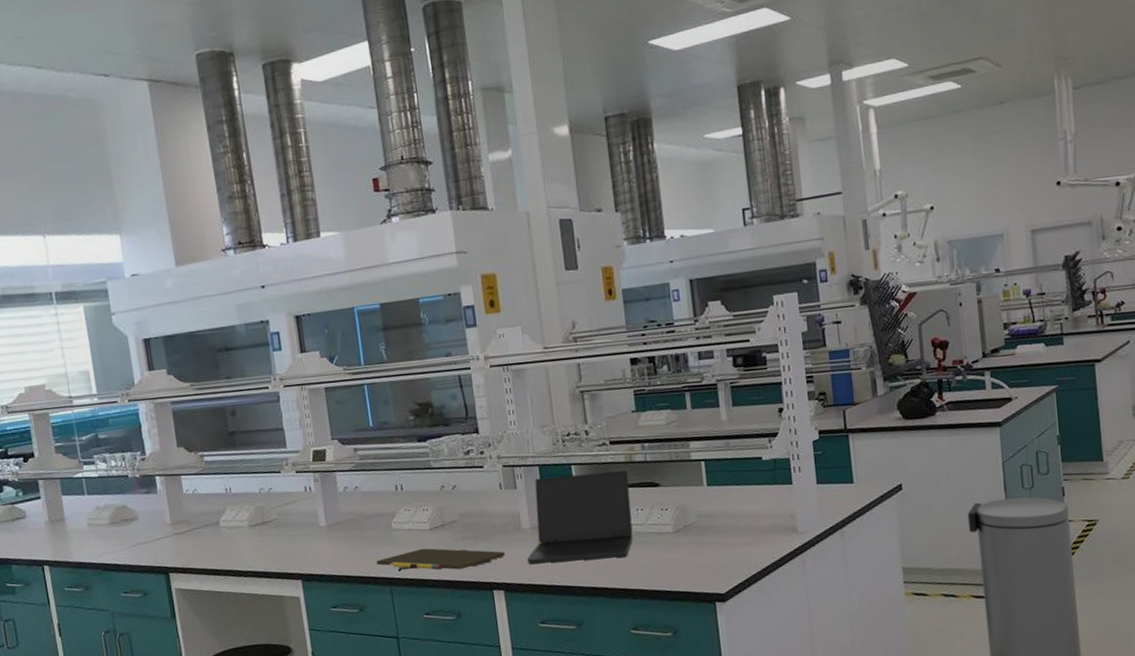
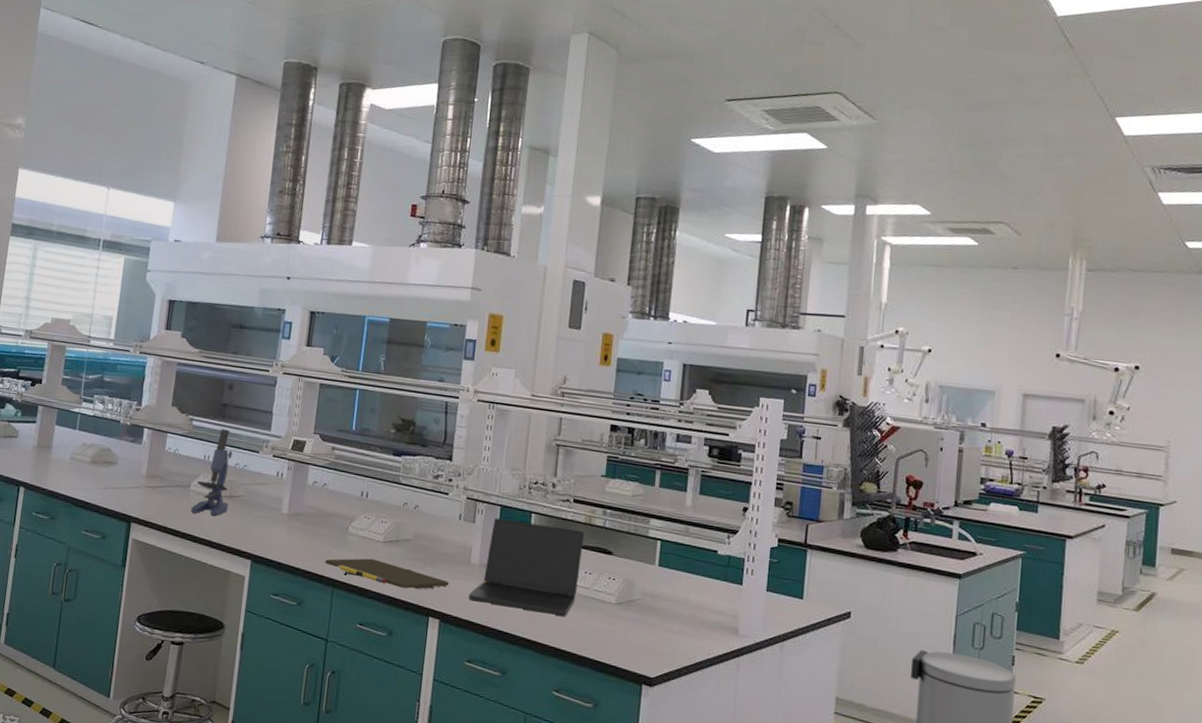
microscope: none [225,457,264,548] -> present [190,429,233,516]

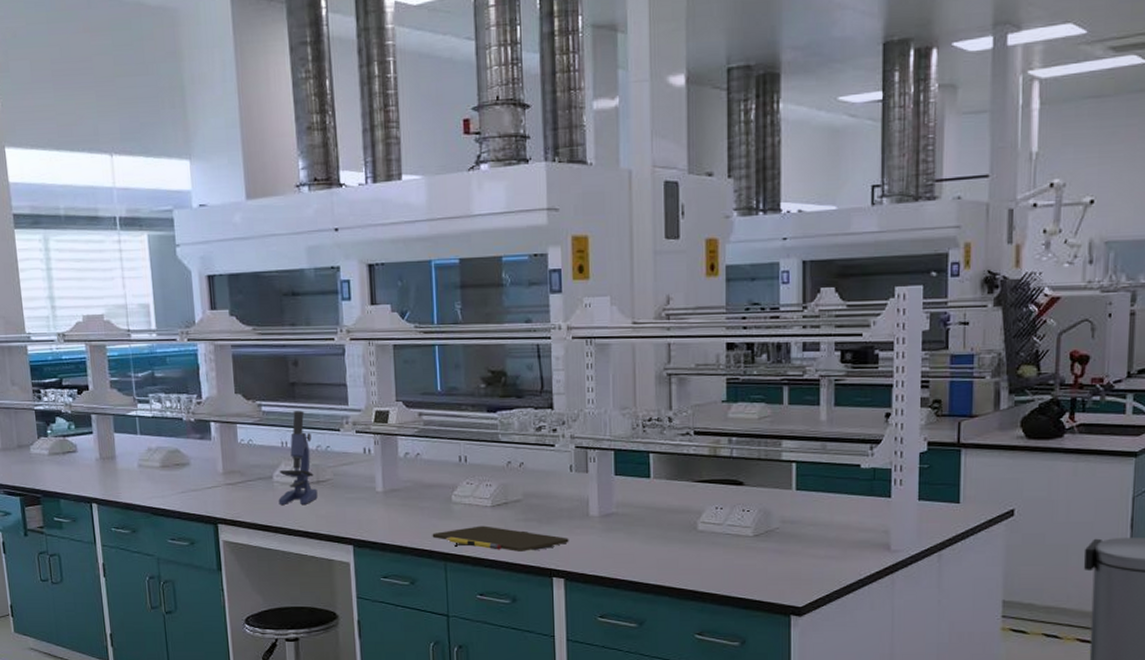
laptop: present [469,518,585,616] -> none [592,463,711,557]

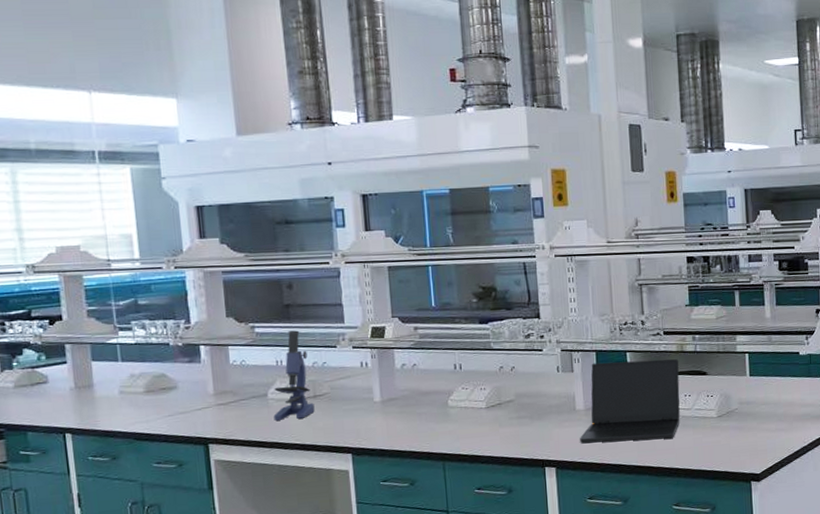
clipboard: present [432,525,569,551] -> none [430,425,559,447]
laptop: none [592,463,711,557] -> present [580,359,680,444]

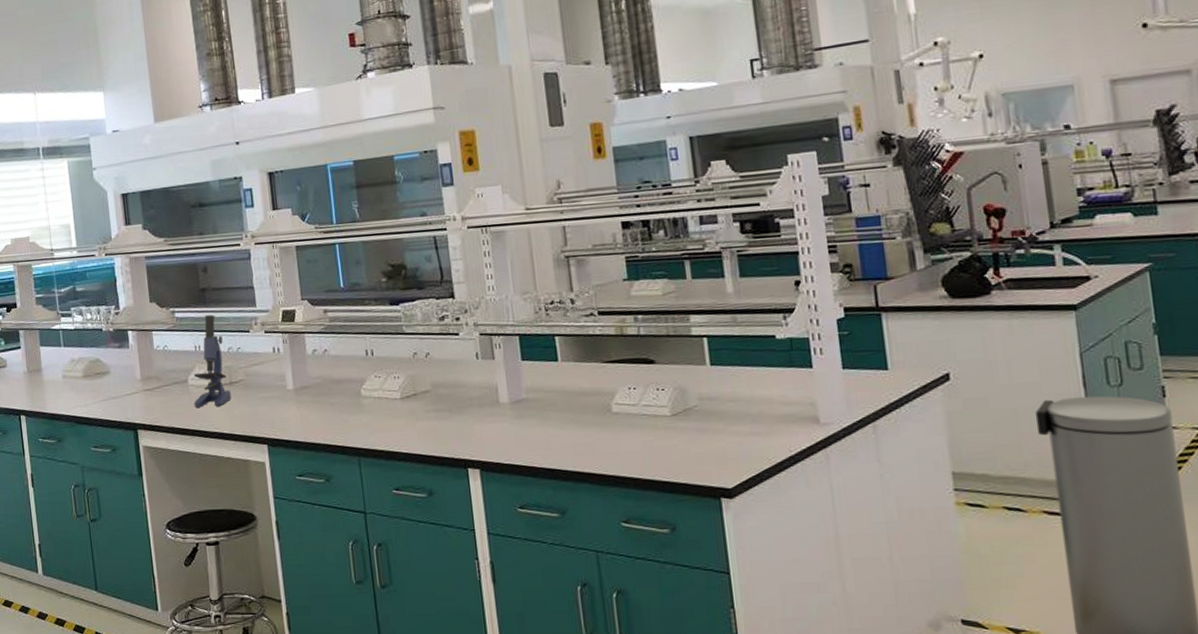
laptop: present [580,359,680,444] -> none [506,344,625,443]

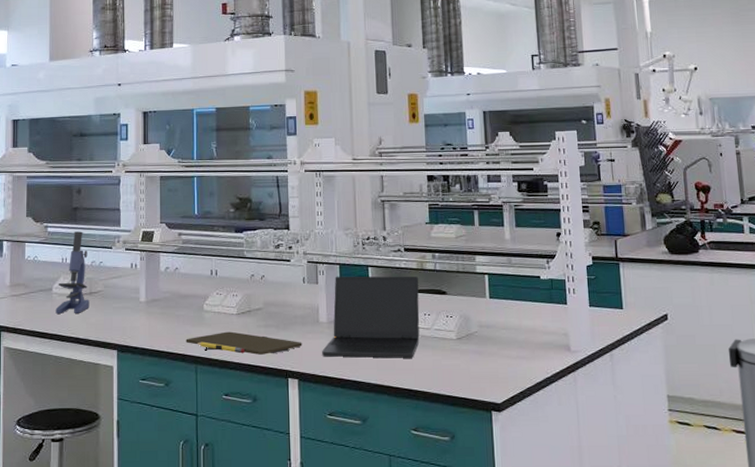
clipboard: none [344,418,482,443] -> present [186,331,302,355]
laptop: none [506,344,625,443] -> present [322,276,420,358]

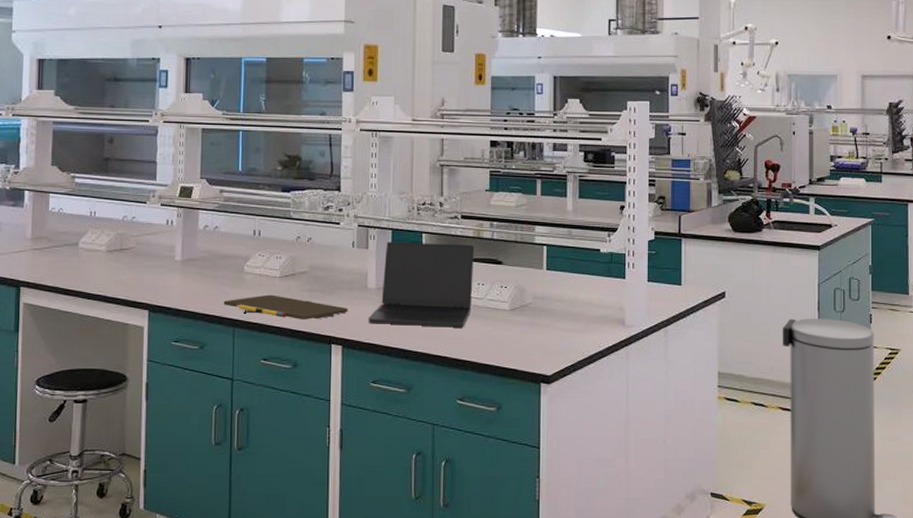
microscope: present [55,231,90,314] -> none [81,183,120,270]

